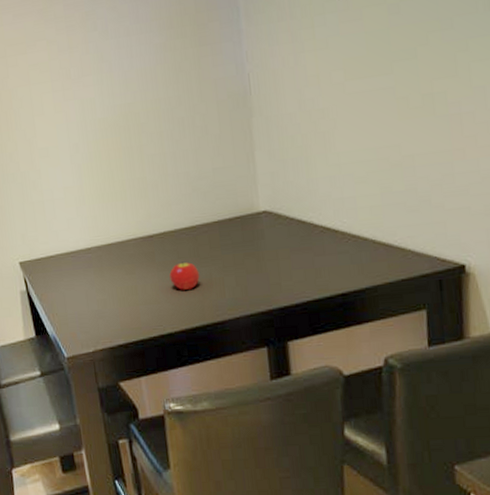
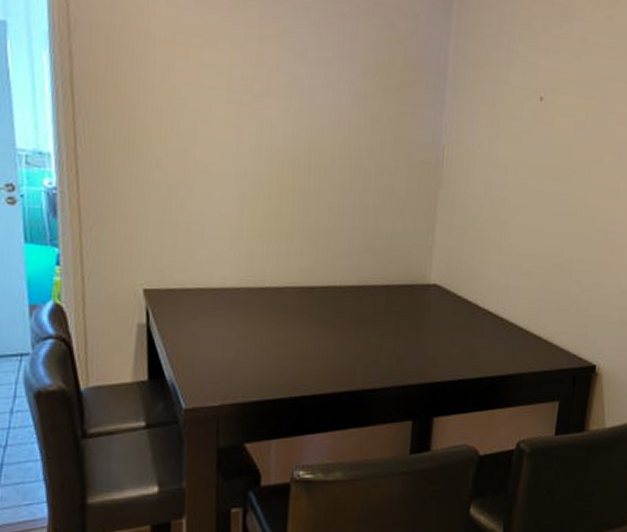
fruit: present [169,262,200,290] -> none [325,321,358,351]

